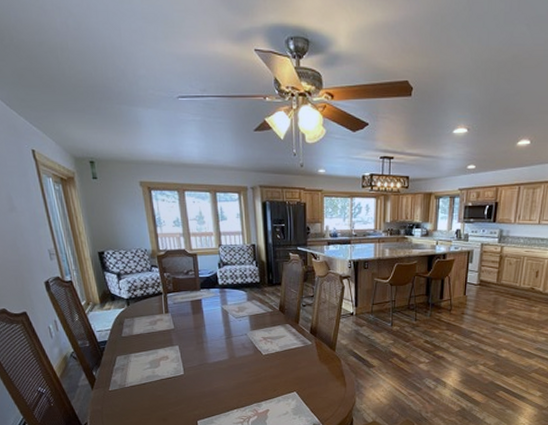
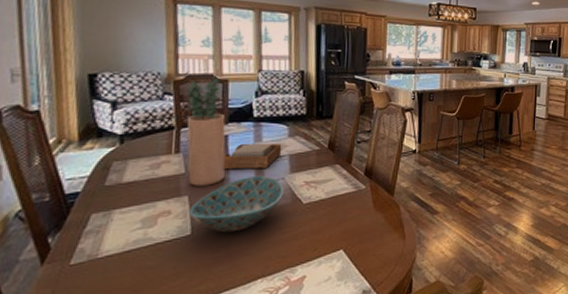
vase: none [168,245,203,340] -> present [186,68,226,188]
bowl: none [181,331,247,374] -> present [189,175,283,233]
napkin holder: none [200,305,243,327] -> present [223,143,282,170]

